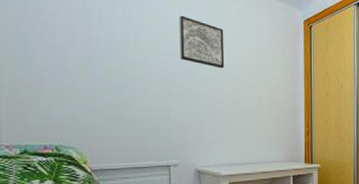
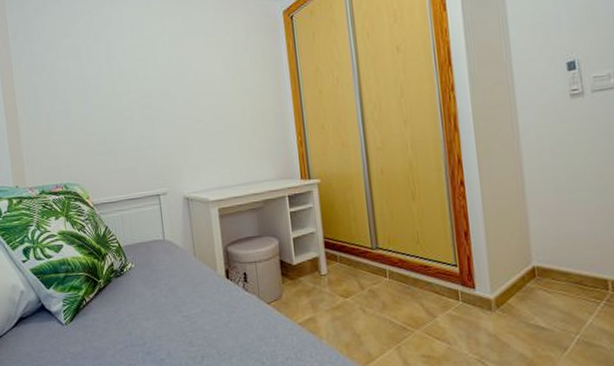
wall art: present [179,15,225,69] -> none [154,37,203,85]

